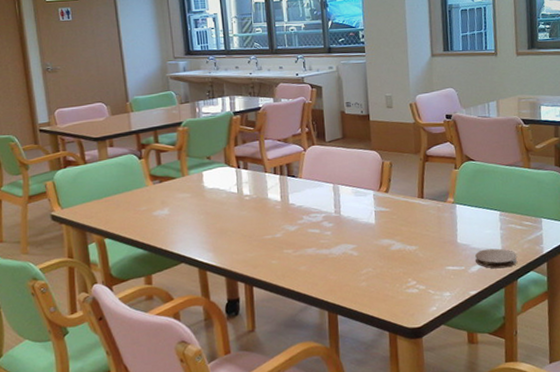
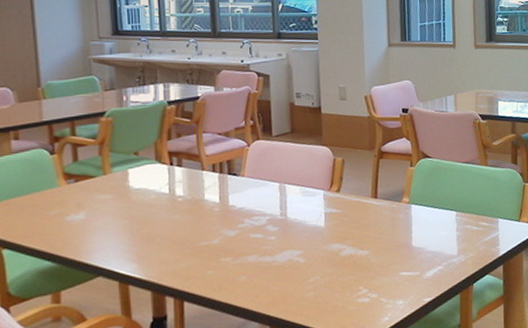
coaster: present [475,248,518,269] -> none [430,251,474,273]

